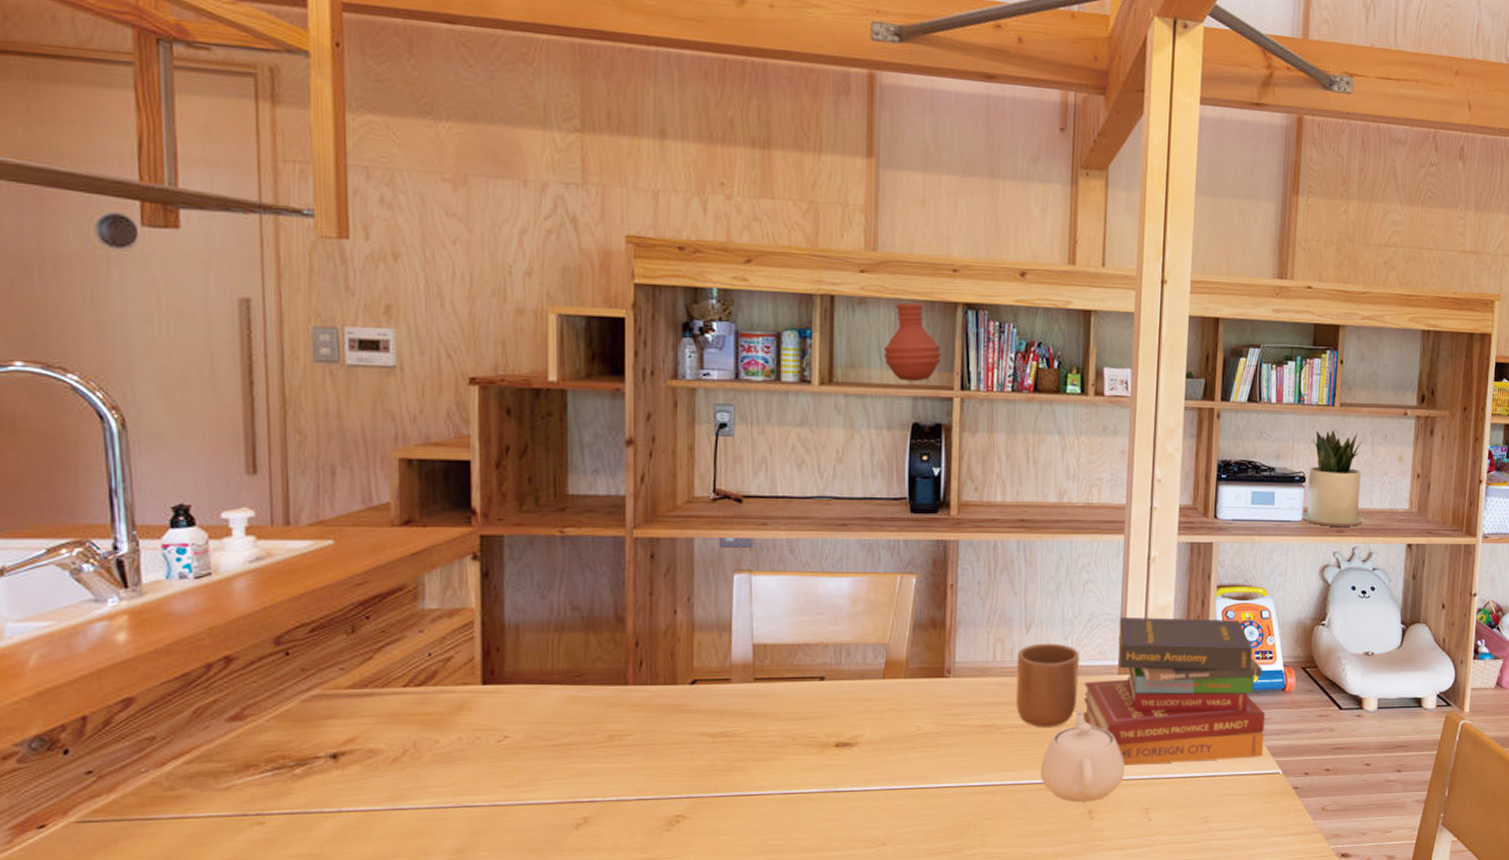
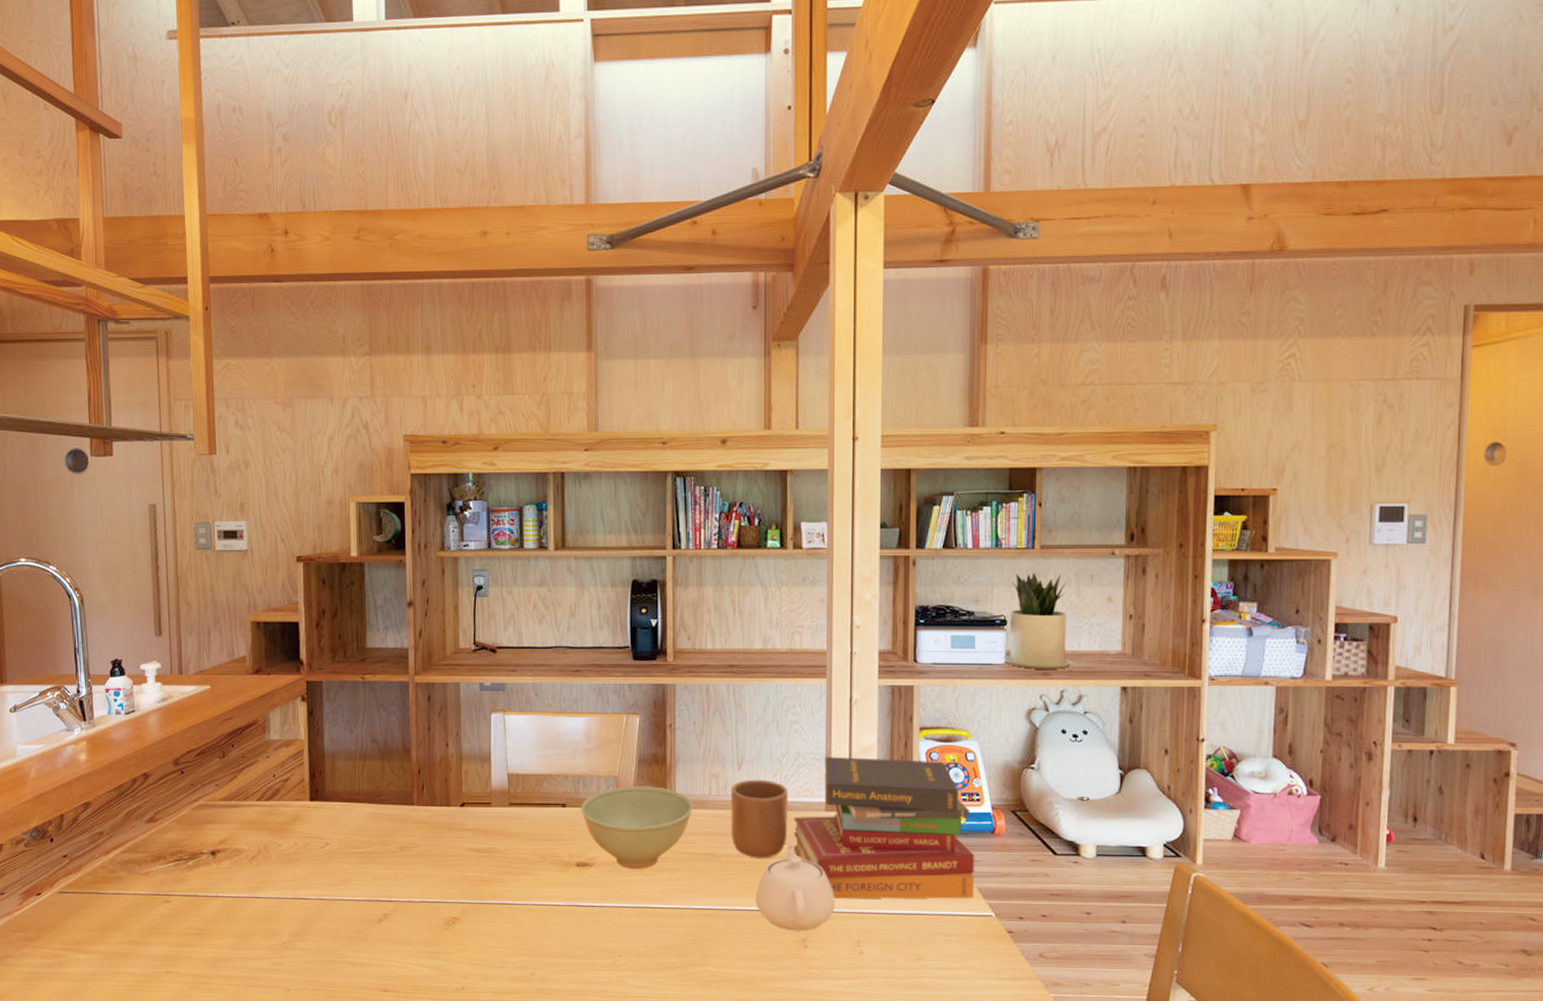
alarm clock: none [577,324,620,369] -> present [371,509,402,544]
bowl: none [843,654,975,746] -> present [581,786,693,869]
vase: present [883,302,941,382] -> none [606,474,654,544]

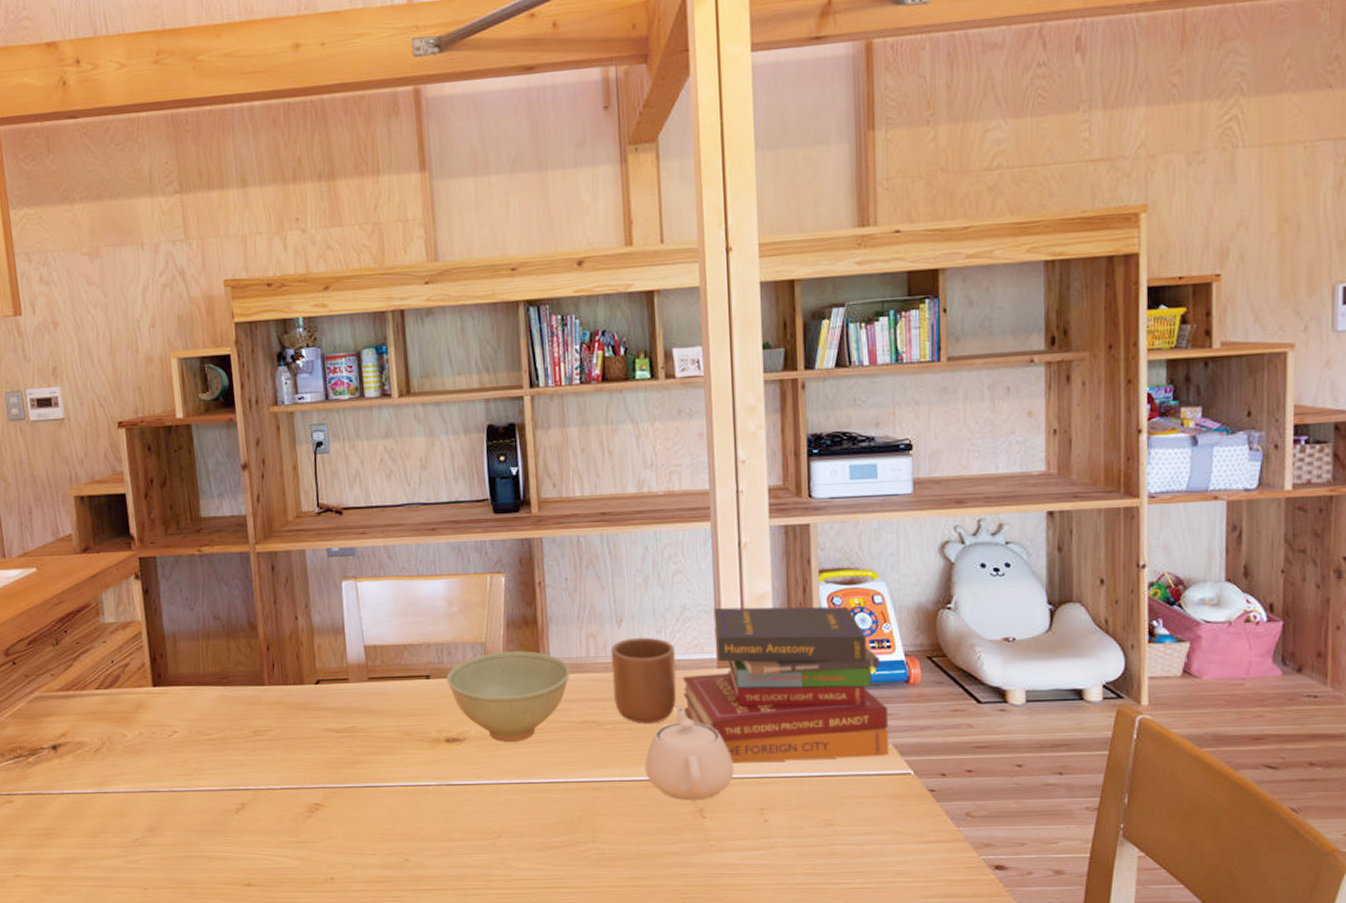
planter: present [1003,572,1072,669] -> none [910,388,989,498]

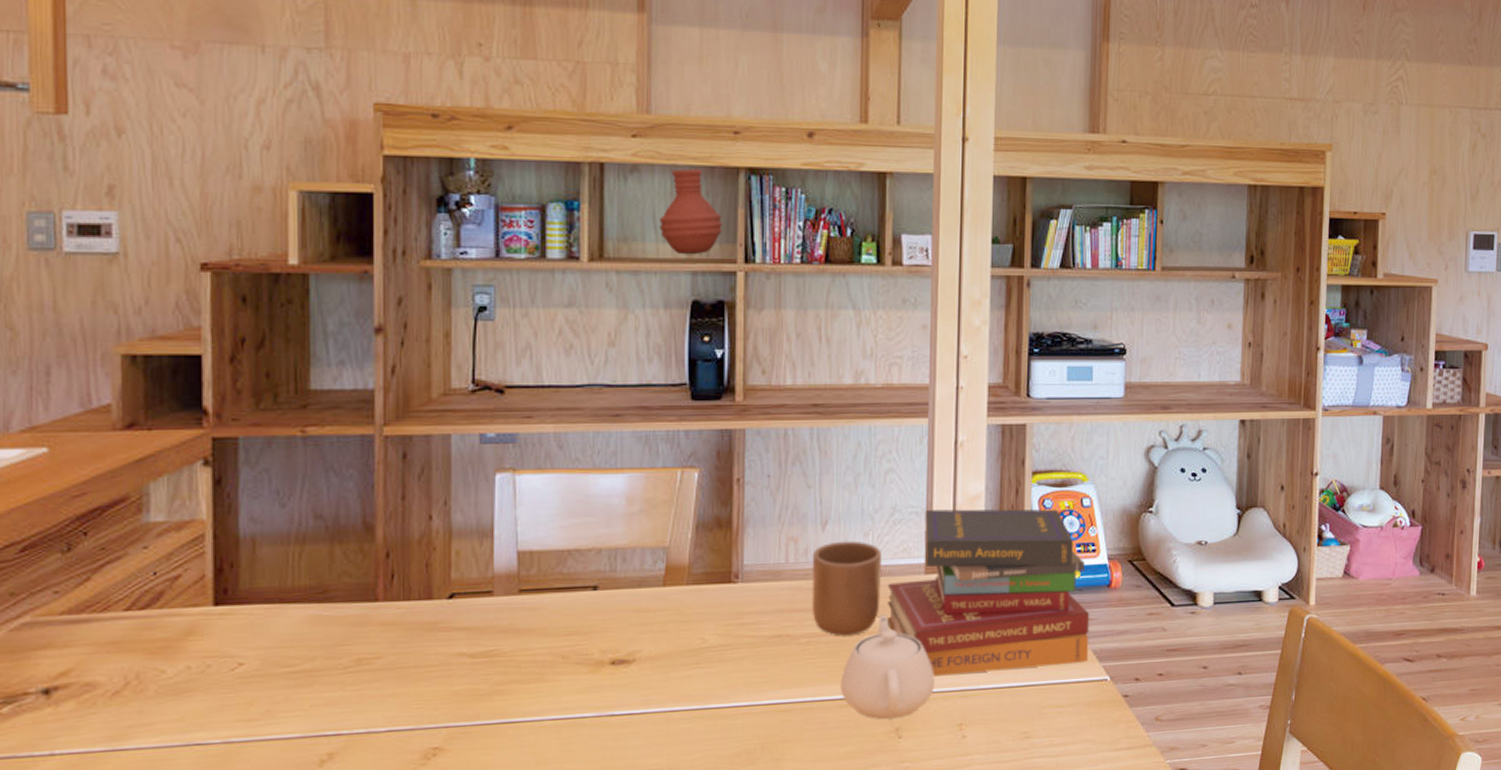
alarm clock: present [196,363,230,404] -> none [320,201,368,249]
bowl: present [446,651,571,742] -> none [618,556,766,662]
vase: none [453,306,508,385] -> present [659,169,722,255]

